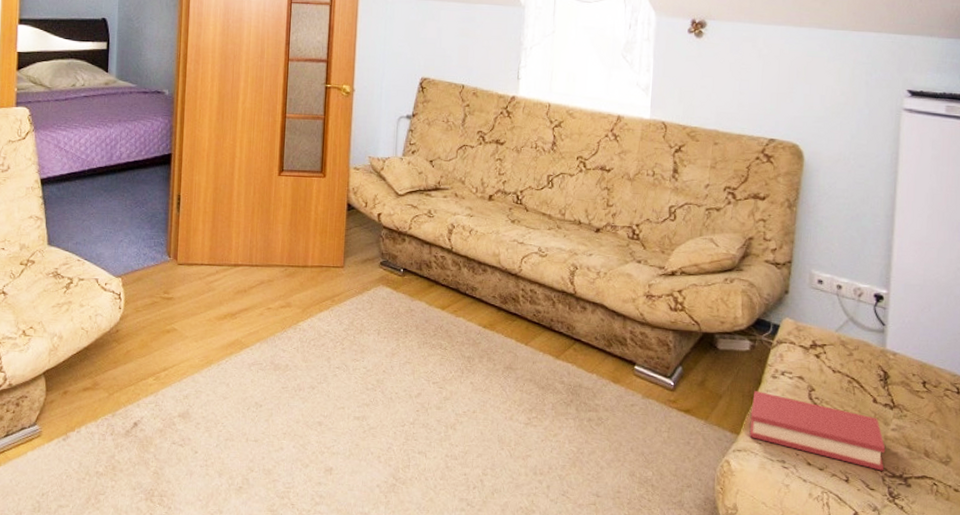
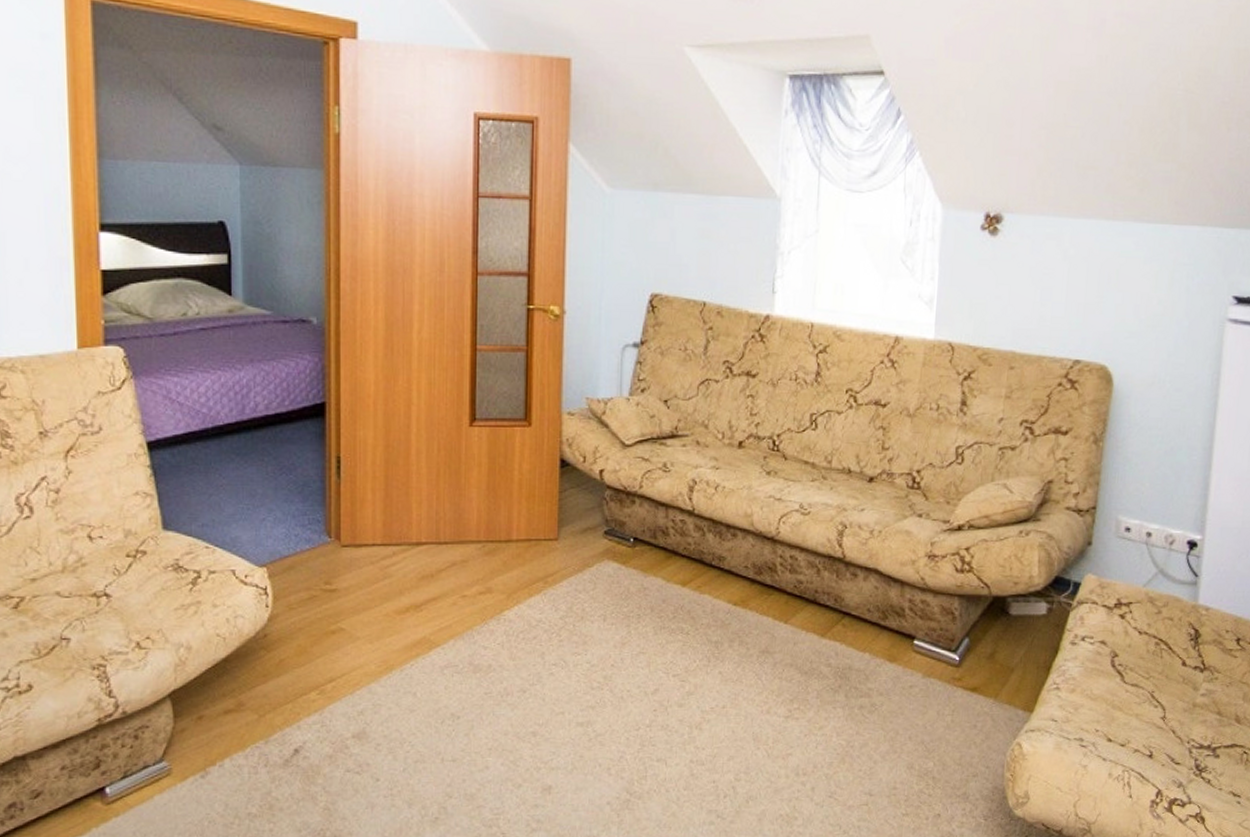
hardback book: present [749,390,886,471] -> none [1044,660,1194,742]

